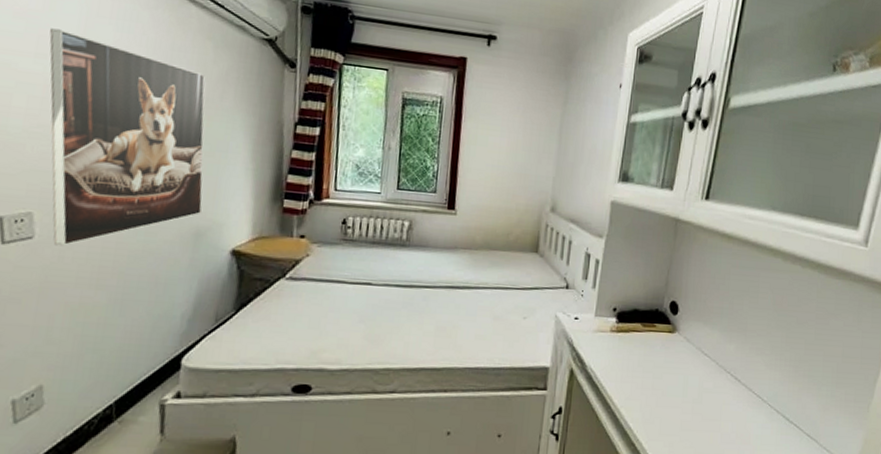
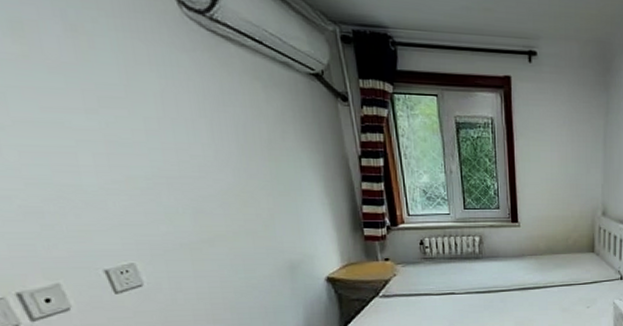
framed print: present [49,28,205,246] -> none [92,81,292,290]

